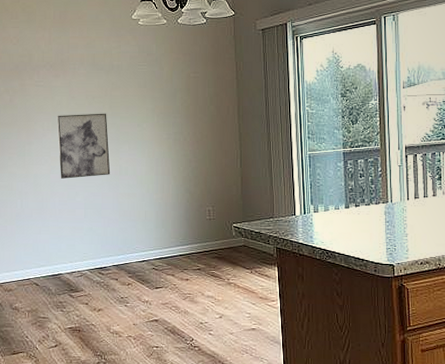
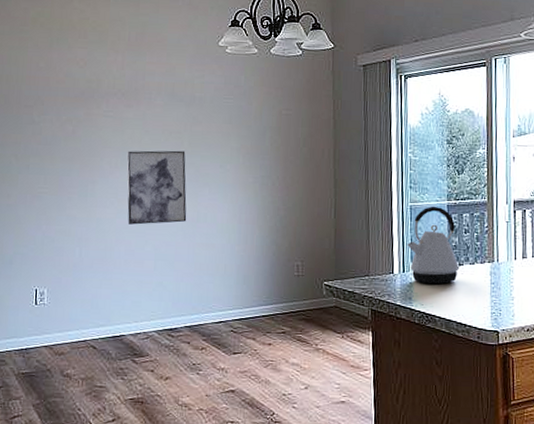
kettle: none [307,154,356,224] -> present [407,206,460,285]

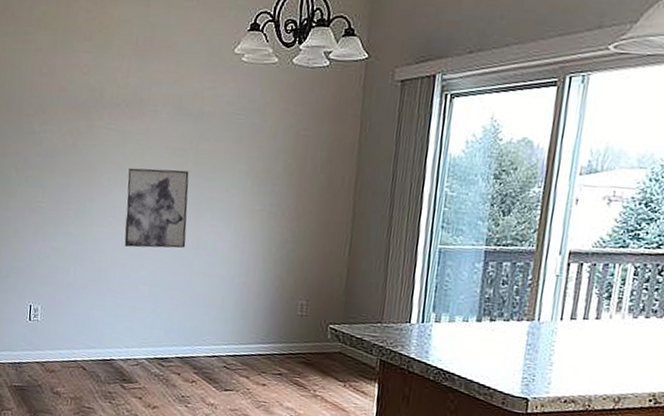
kettle: present [407,206,460,285] -> none [430,251,492,340]

